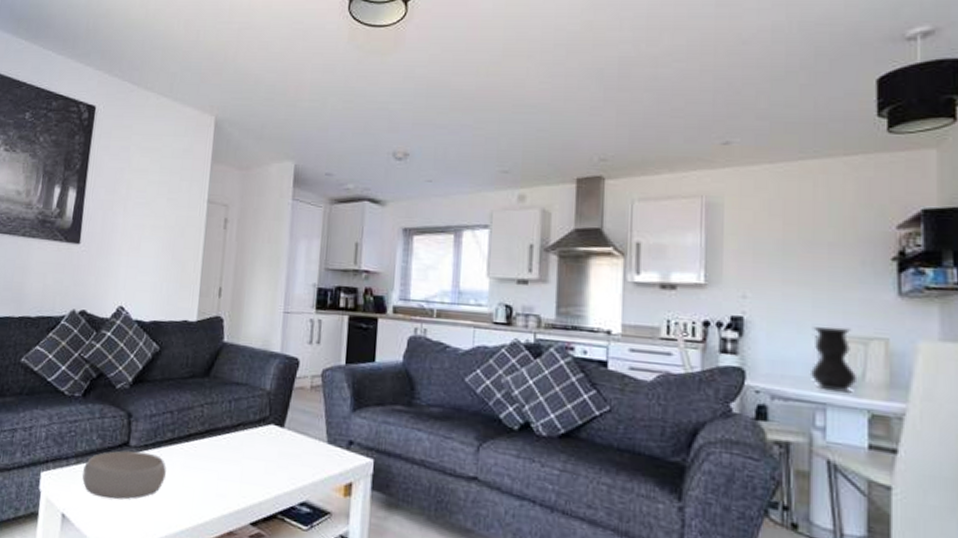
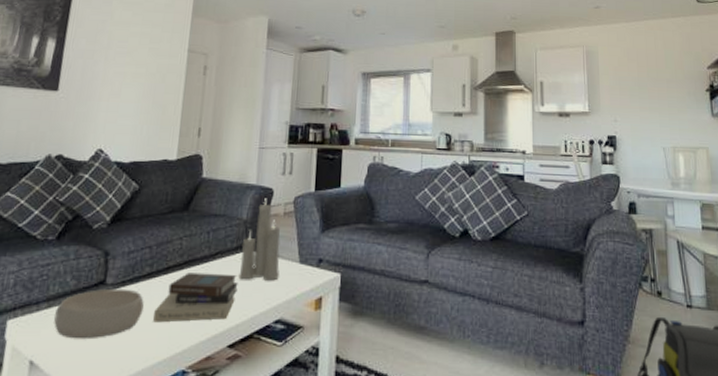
books: none [175,442,261,495] -> present [153,273,238,323]
candle: none [261,368,307,459] -> present [238,198,280,281]
vase: present [809,326,856,392] -> none [661,140,691,188]

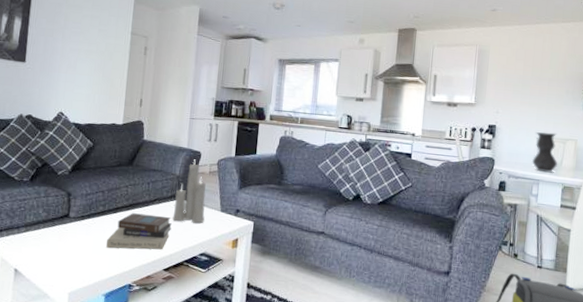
bowl: present [53,288,144,338] -> none [30,220,99,256]
vase: none [661,140,691,188] -> present [531,132,557,173]

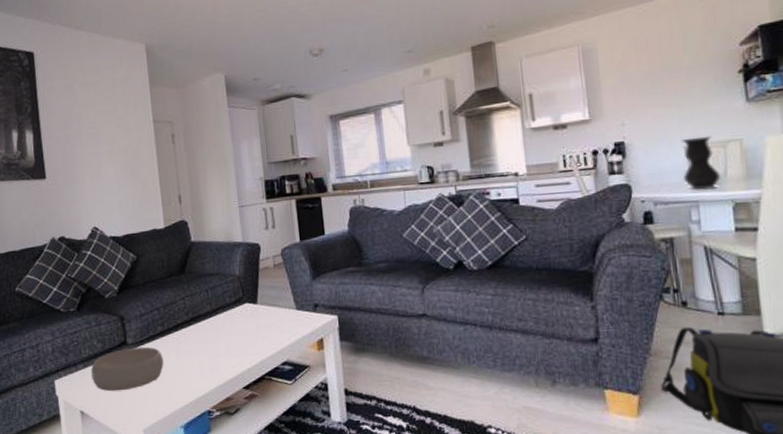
bowl: none [30,220,99,256] -> present [90,346,164,391]
books: present [106,213,172,250] -> none [173,326,243,373]
candle: present [172,159,206,223] -> none [239,253,279,330]

